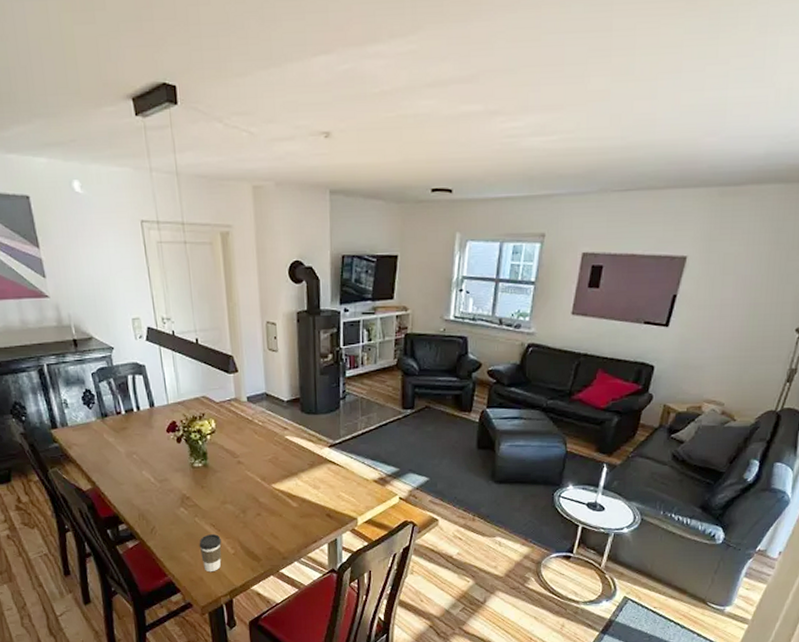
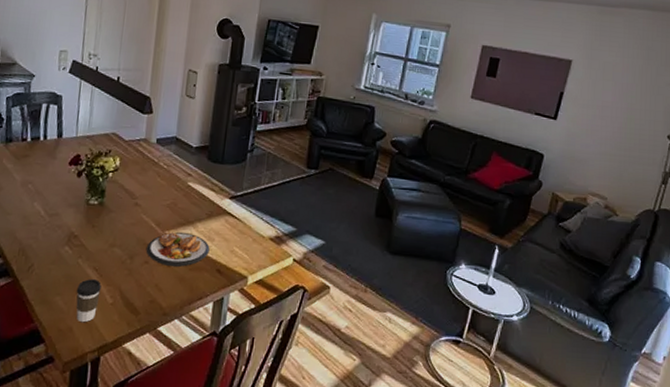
plate: none [256,484,317,516] -> present [146,232,210,267]

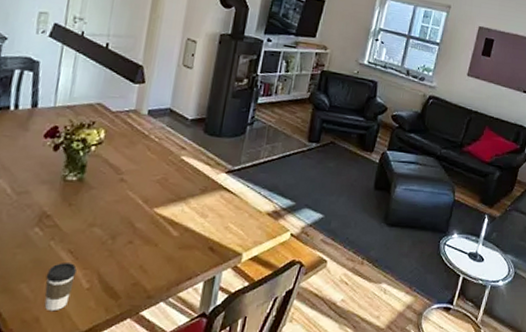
plate: present [146,232,210,267] -> none [130,209,203,246]

